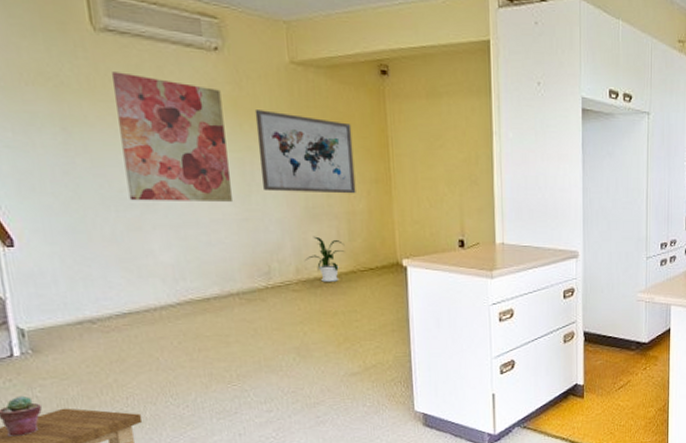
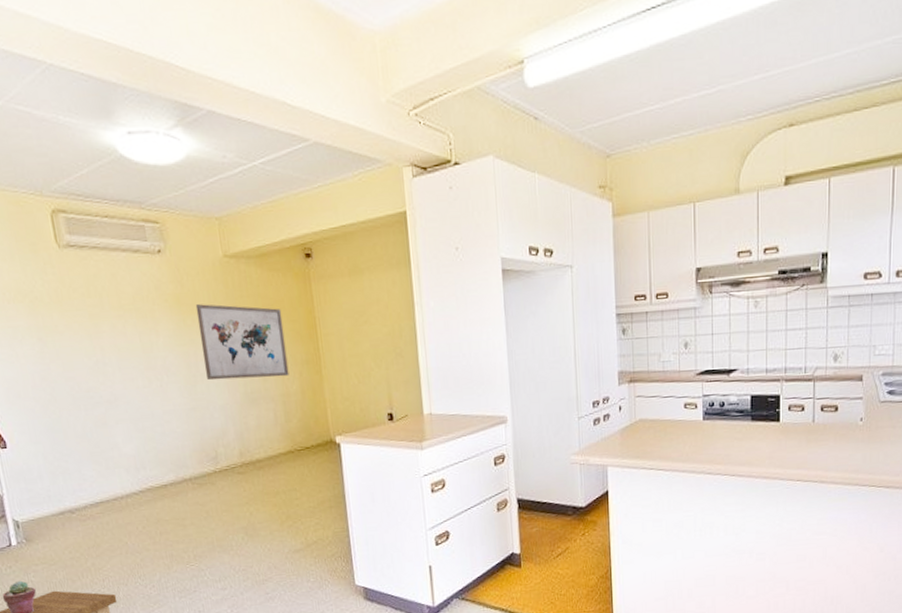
wall art: present [112,72,233,202] -> none [75,282,182,399]
house plant: present [304,236,345,282] -> none [246,420,283,463]

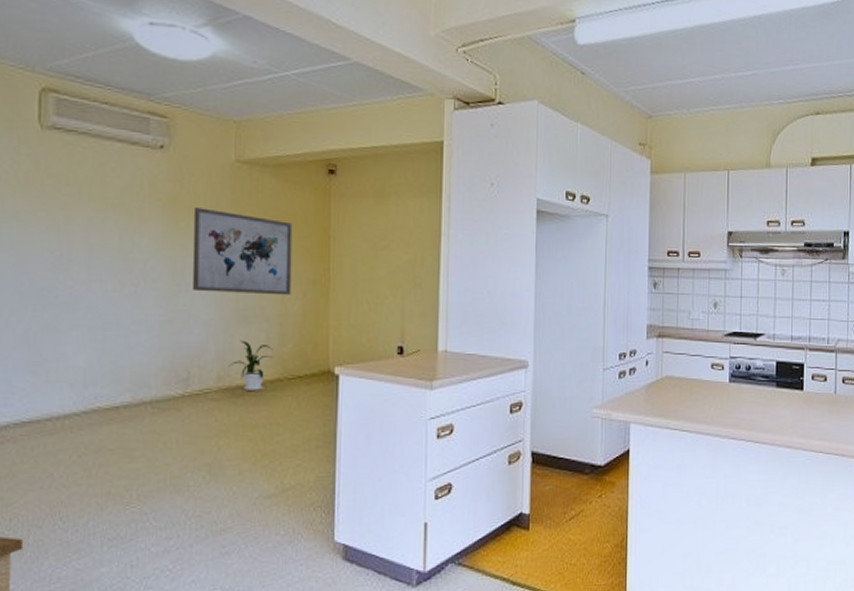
house plant: none [246,420,283,463] -> present [227,340,273,390]

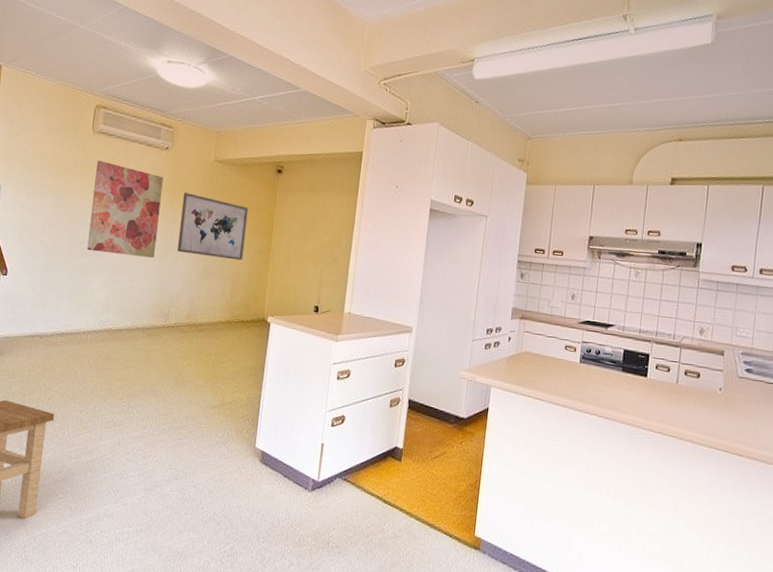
wall art: none [49,168,161,302] -> present [87,160,164,258]
house plant: present [227,340,273,390] -> none [195,290,227,328]

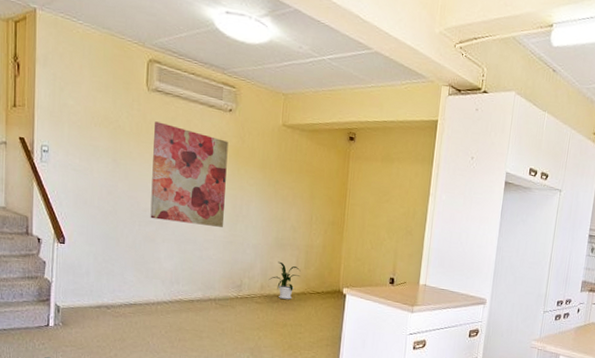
wall art: present [177,192,249,261] -> none [247,159,321,232]
house plant: none [195,290,227,328] -> present [268,261,301,300]

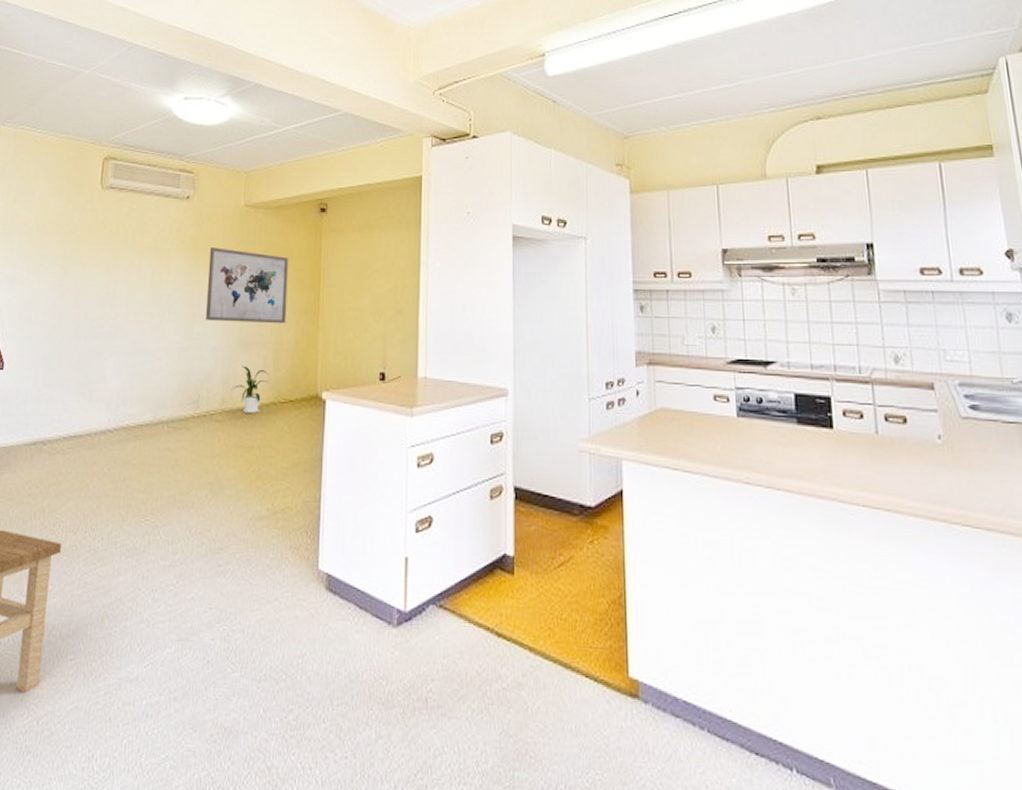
wall art: present [150,121,228,227] -> none [97,220,185,331]
wall art: none [247,159,321,232] -> present [206,247,289,324]

